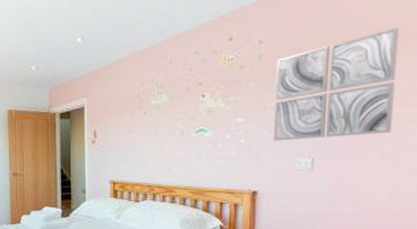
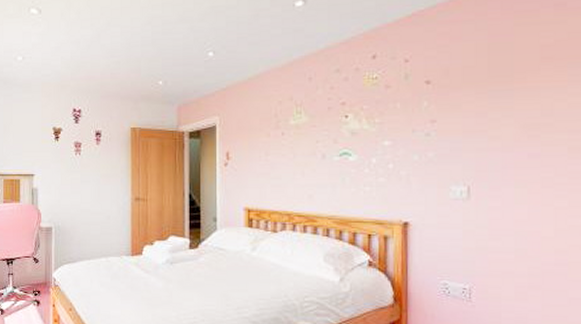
wall art: present [273,27,399,141] -> none [424,49,552,167]

